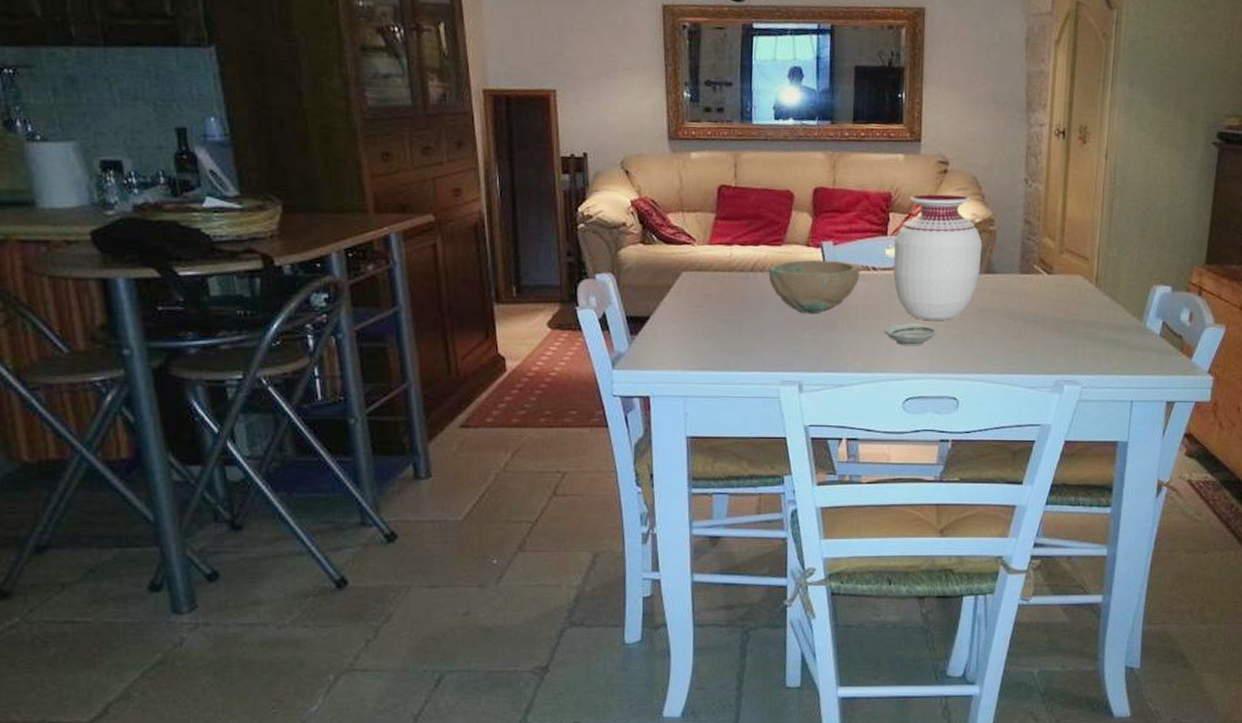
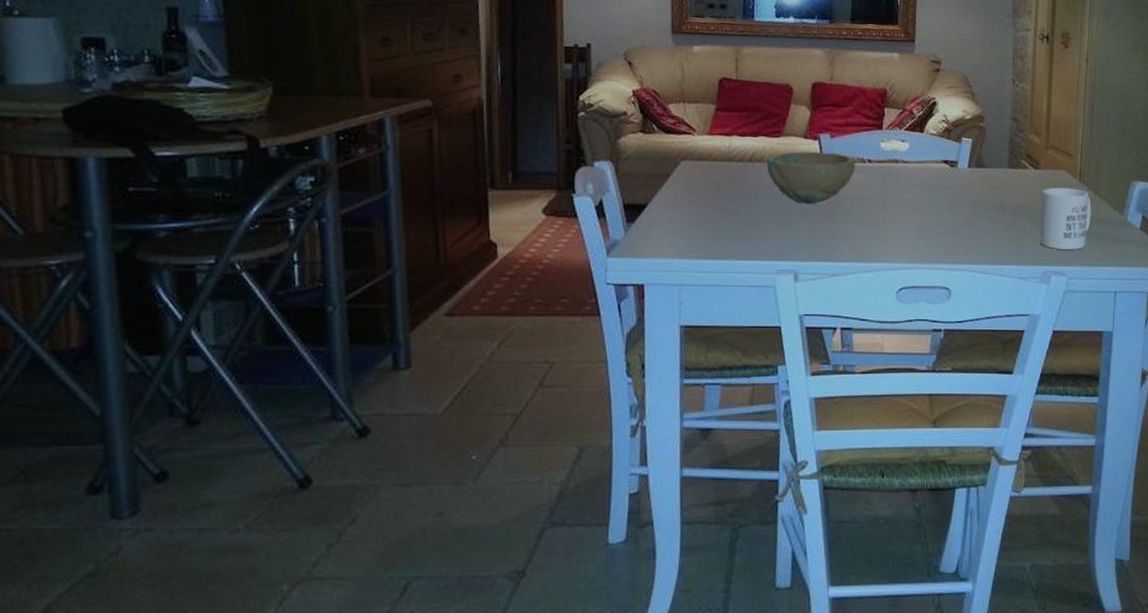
saucer: present [885,324,936,346] -> none [879,215,929,237]
vase: present [893,194,982,320] -> none [888,91,972,212]
mug: none [1052,293,1108,358] -> present [1039,187,1092,250]

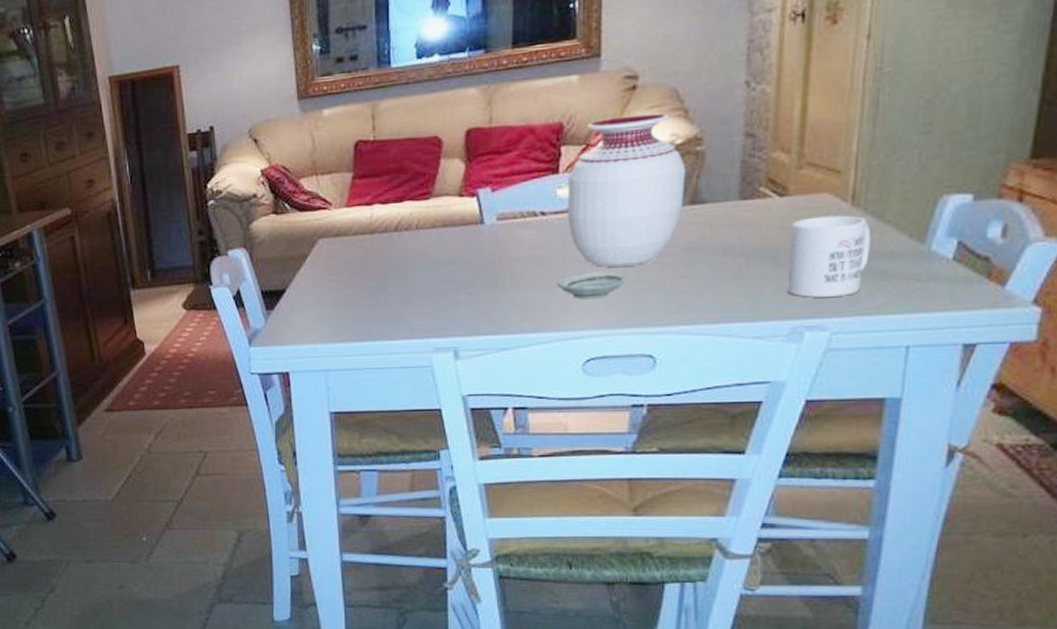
bowl: present [766,152,856,205] -> none [415,209,526,273]
saucer: none [879,215,929,237] -> present [558,273,625,299]
vase: none [888,91,972,212] -> present [567,113,685,267]

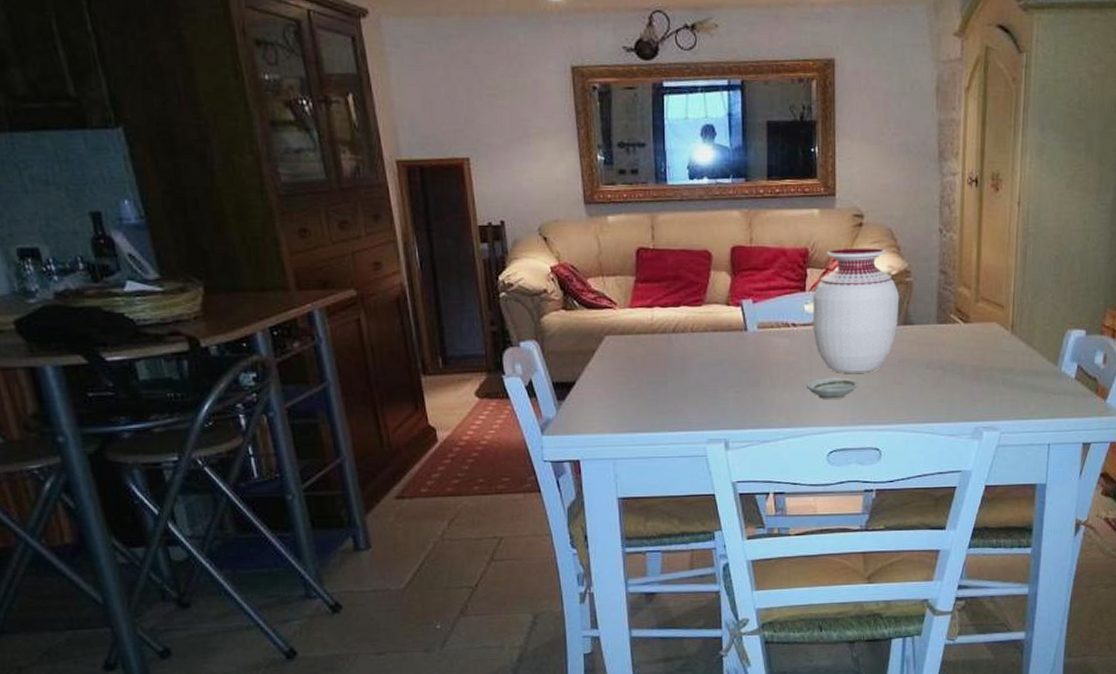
mug: present [786,215,871,298] -> none [970,340,1024,404]

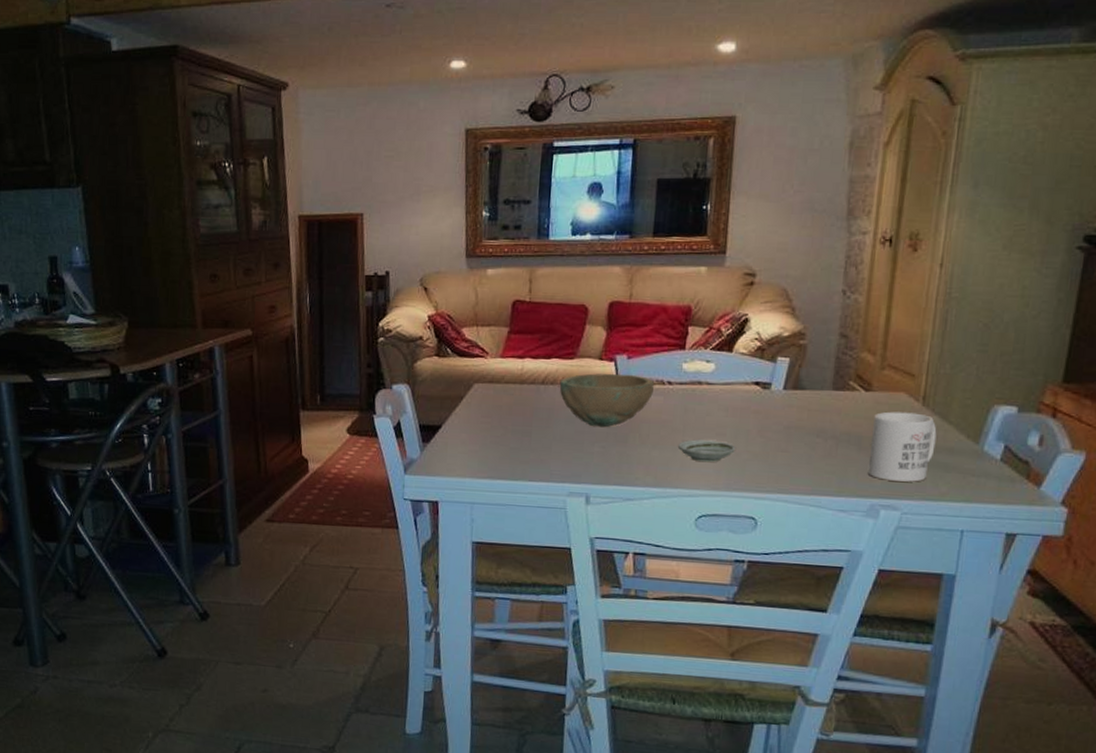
bowl: none [690,318,781,373] -> present [559,373,655,428]
vase: present [813,248,898,373] -> none [690,307,790,437]
mug: none [970,340,1024,404] -> present [867,411,937,482]

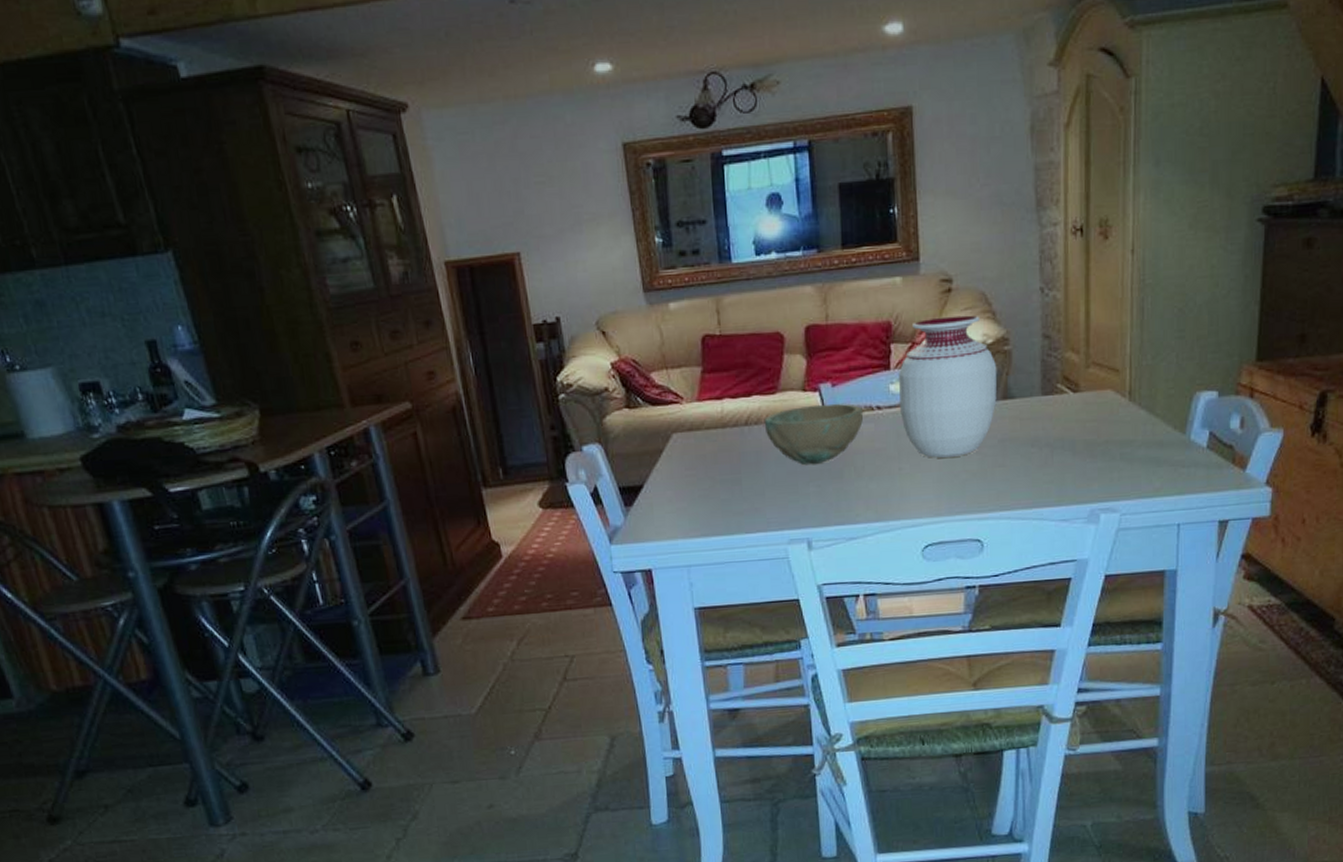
saucer: present [678,439,735,463] -> none [896,463,953,489]
vase: none [690,307,790,437] -> present [899,315,997,458]
mug: present [867,411,937,482] -> none [1084,409,1145,483]

